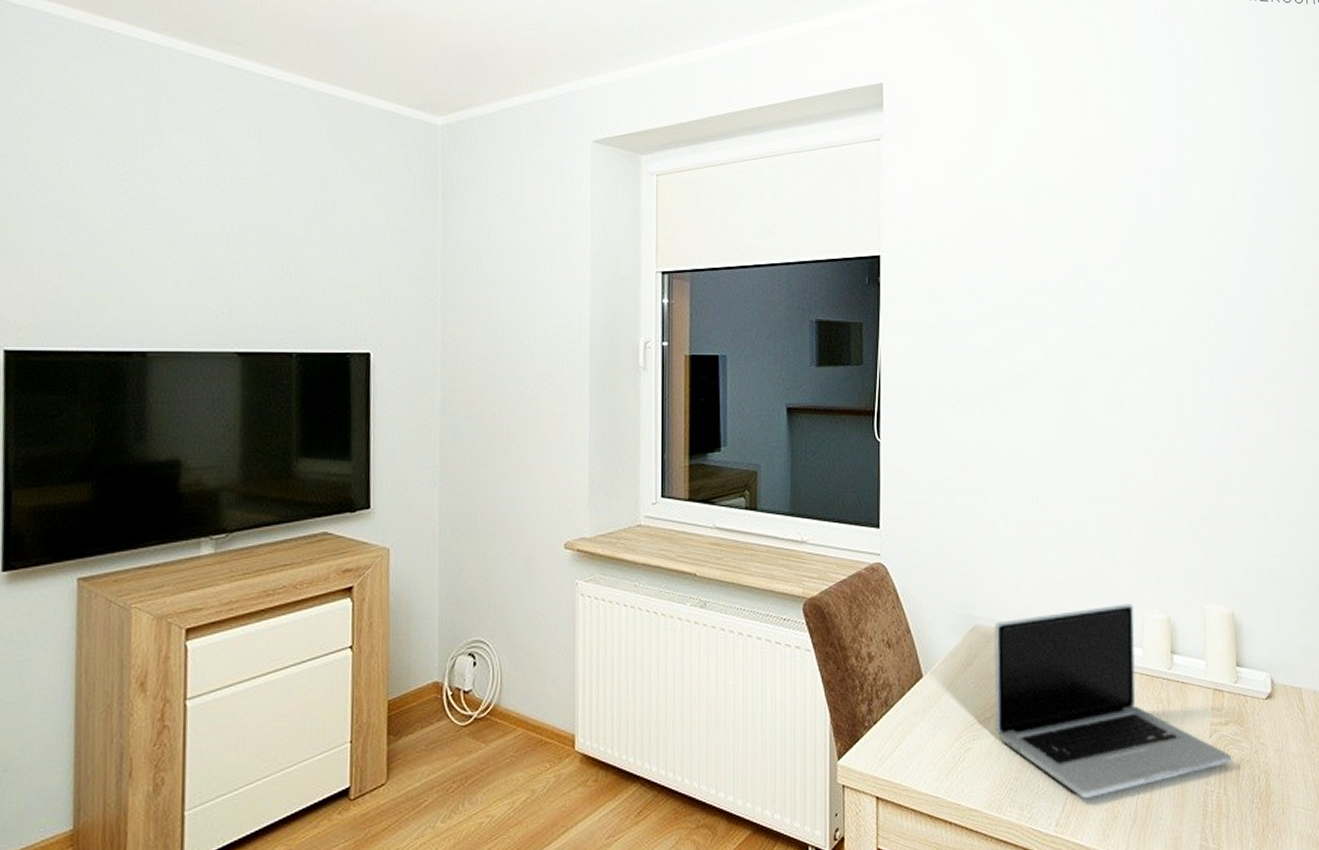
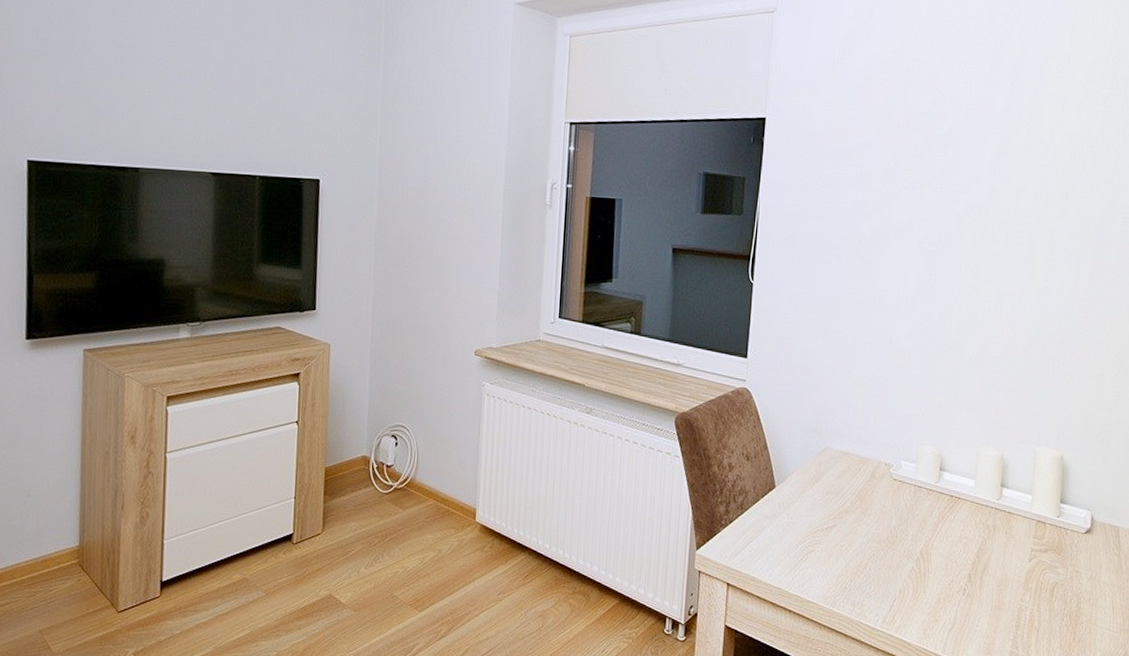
laptop: present [994,603,1232,798] -> none [836,440,1048,602]

